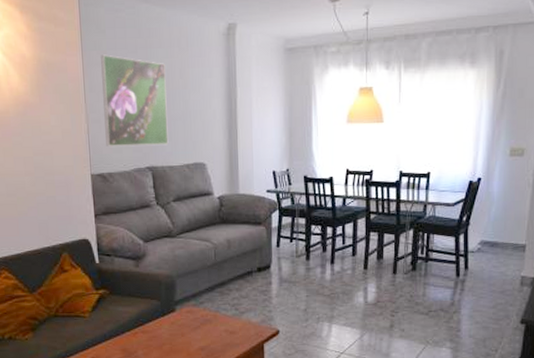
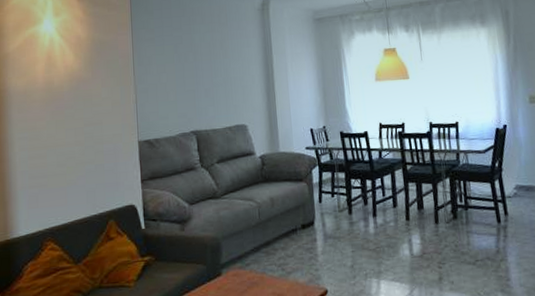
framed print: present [101,54,169,146] -> none [149,32,212,114]

